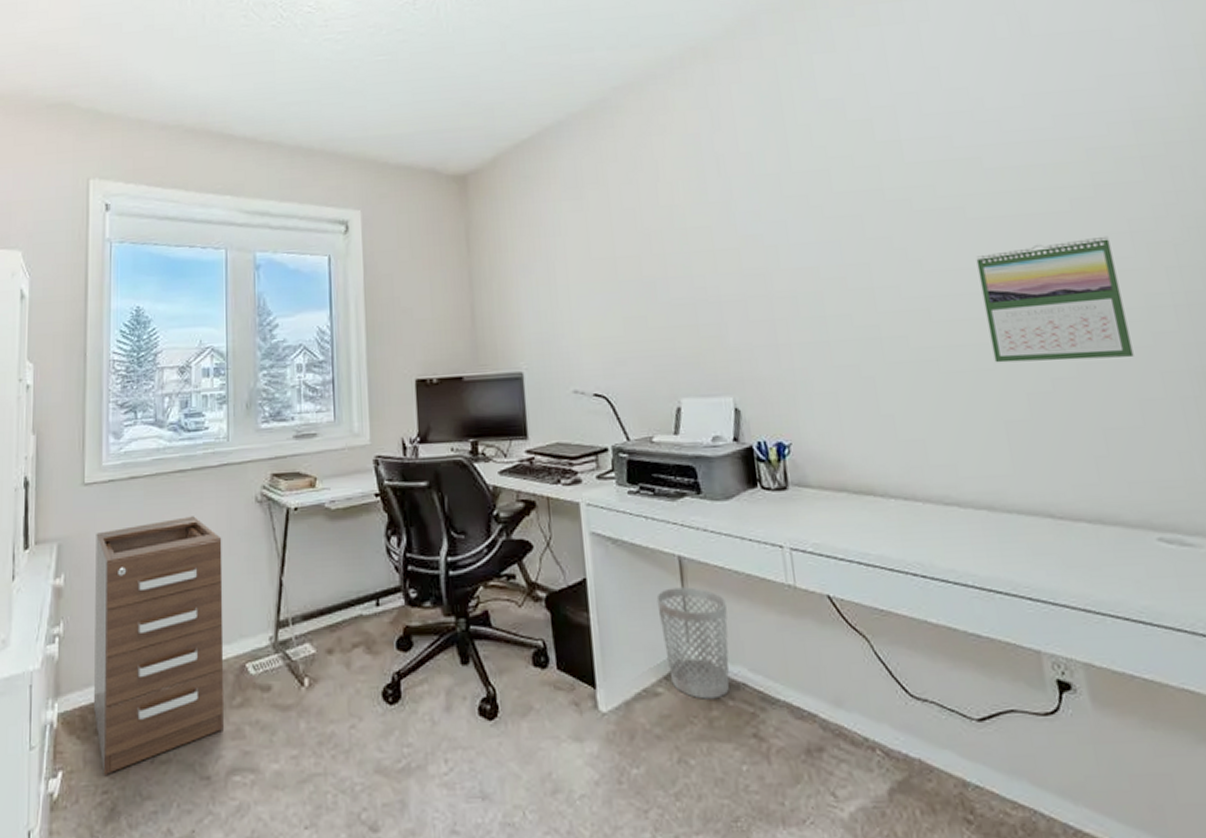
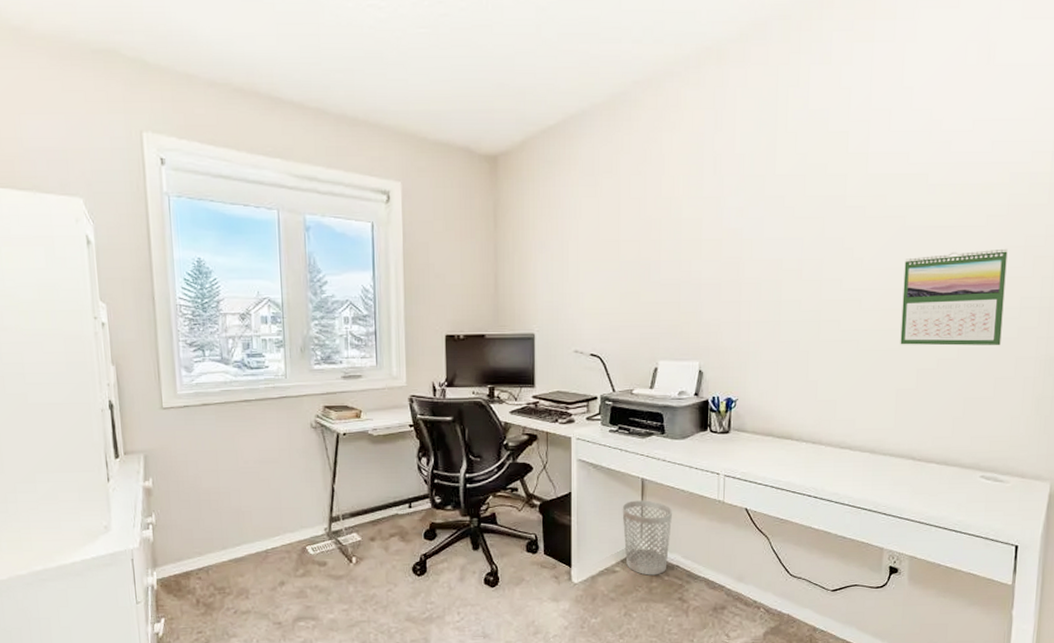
filing cabinet: present [94,516,225,775] -> none [176,437,291,621]

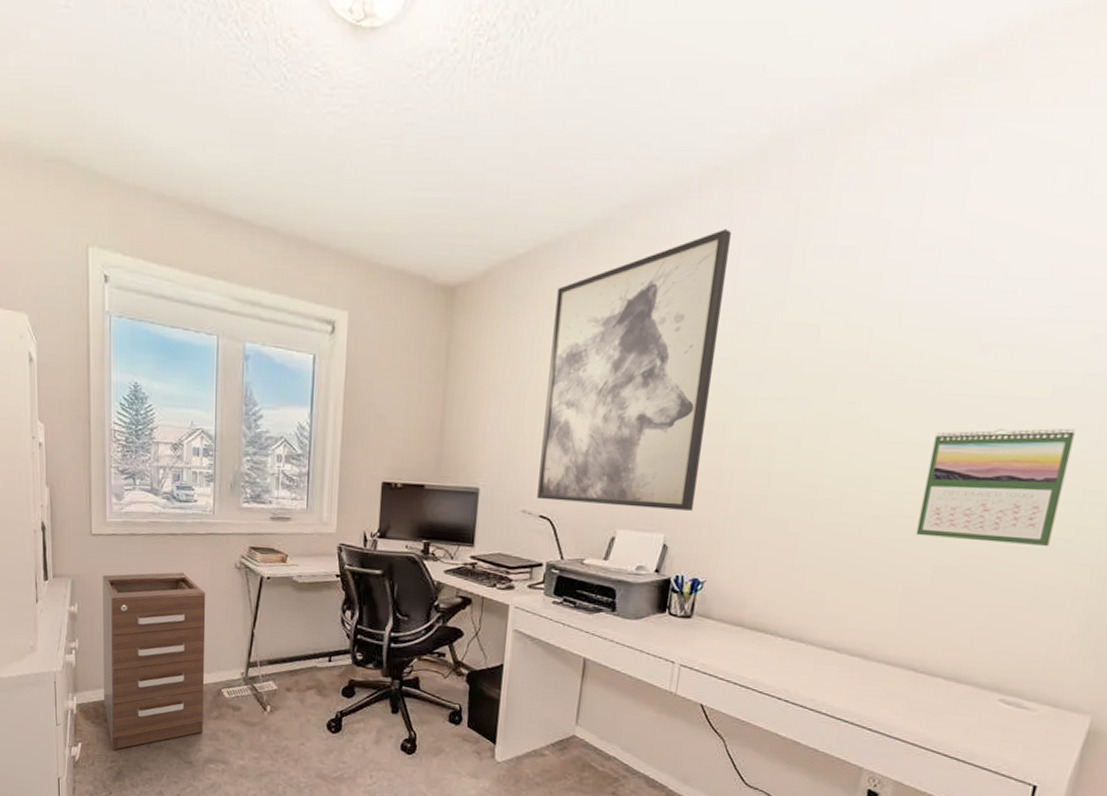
filing cabinet: none [176,437,291,621] -> present [102,572,206,750]
wall art: none [587,99,727,340] -> present [537,229,732,511]
wastebasket: present [622,500,673,575] -> none [556,681,616,765]

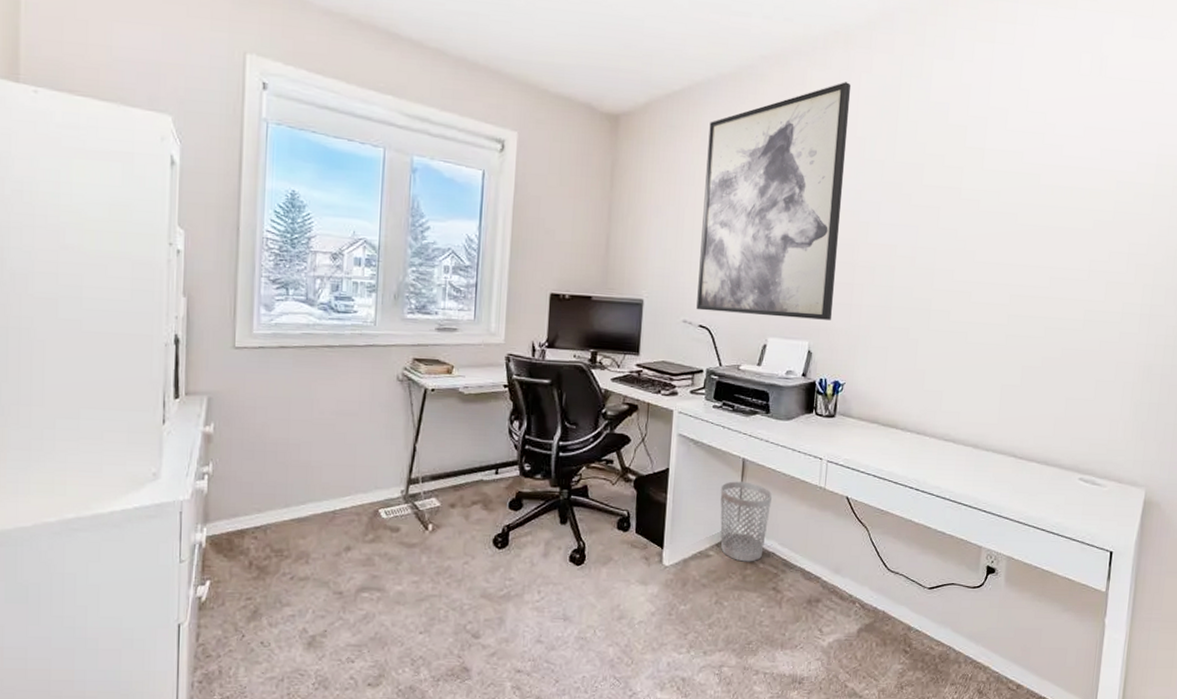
filing cabinet: present [102,572,206,750] -> none [240,386,364,586]
wastebasket: none [556,681,616,765] -> present [720,481,773,562]
calendar: present [916,428,1076,546] -> none [1007,252,1113,348]

